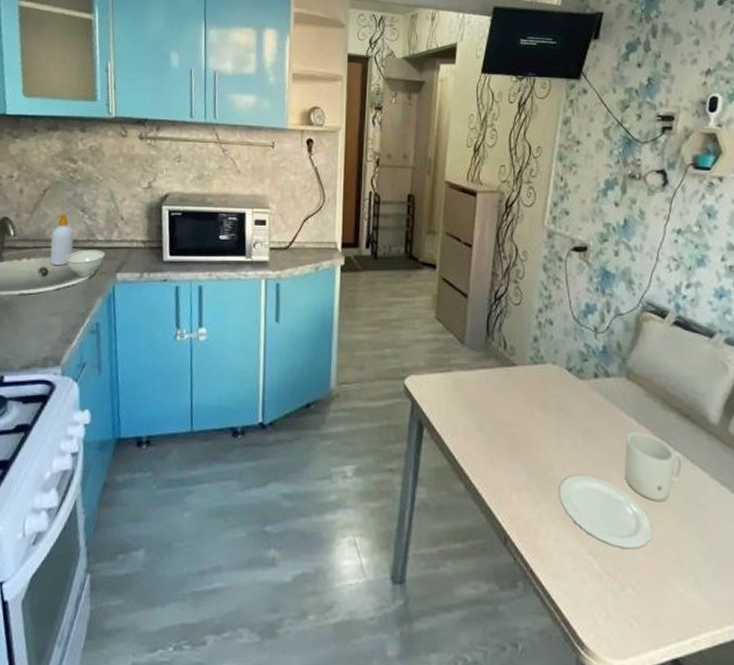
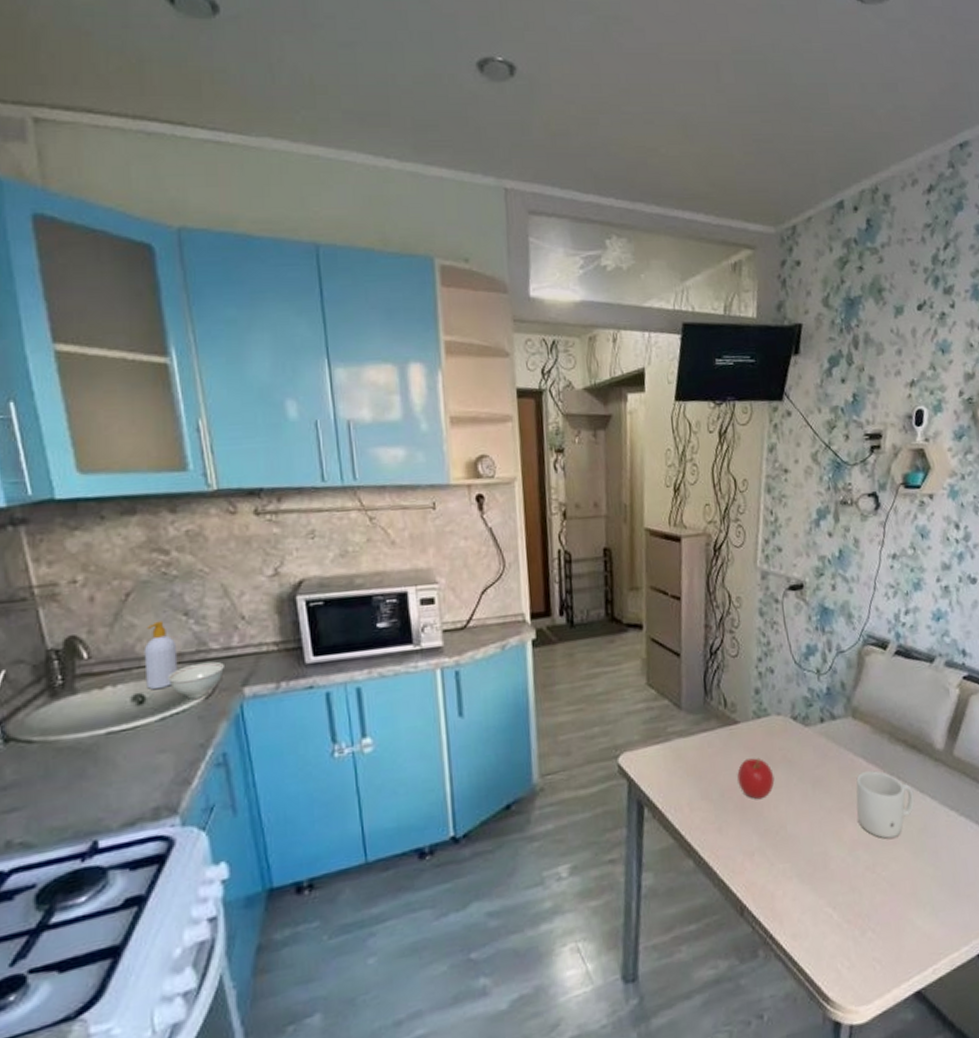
fruit: none [511,400,546,440] -> present [737,757,775,800]
plate: present [559,474,653,550] -> none [793,825,889,894]

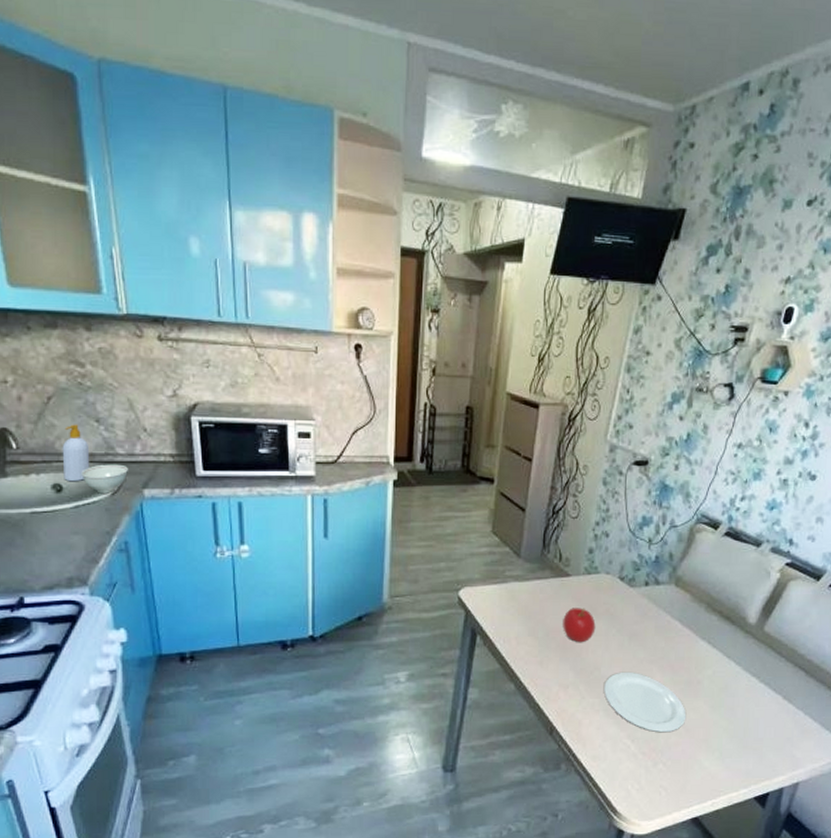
plate: none [793,825,889,894] -> present [604,671,687,733]
mug: present [856,770,915,839] -> none [666,632,721,693]

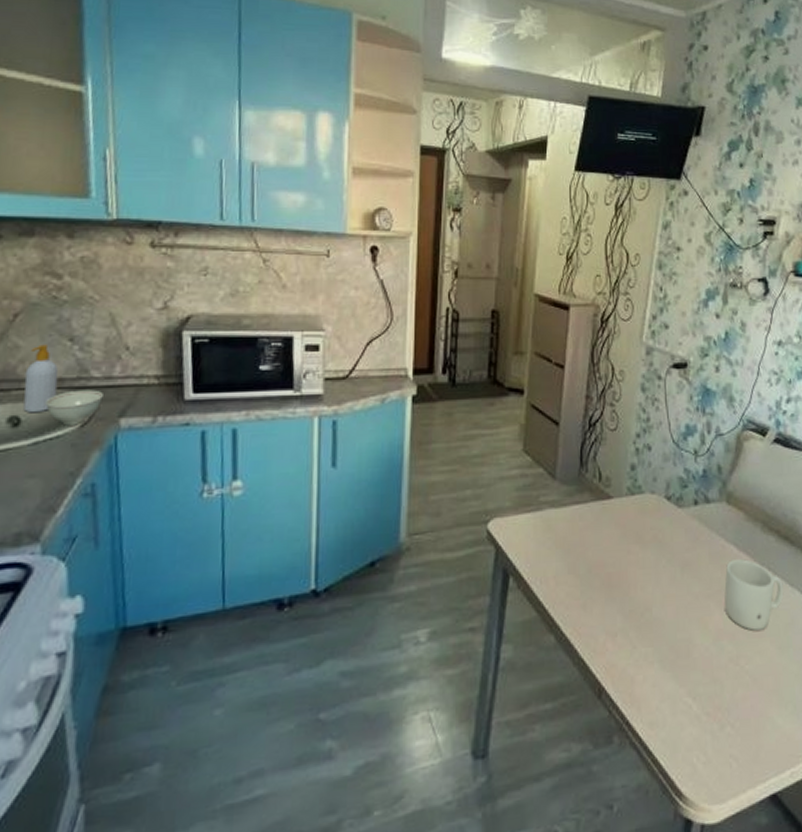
fruit: present [563,608,596,643] -> none [606,535,644,579]
plate: present [604,671,687,733] -> none [657,610,752,686]
mug: none [666,632,721,693] -> present [724,558,784,632]

